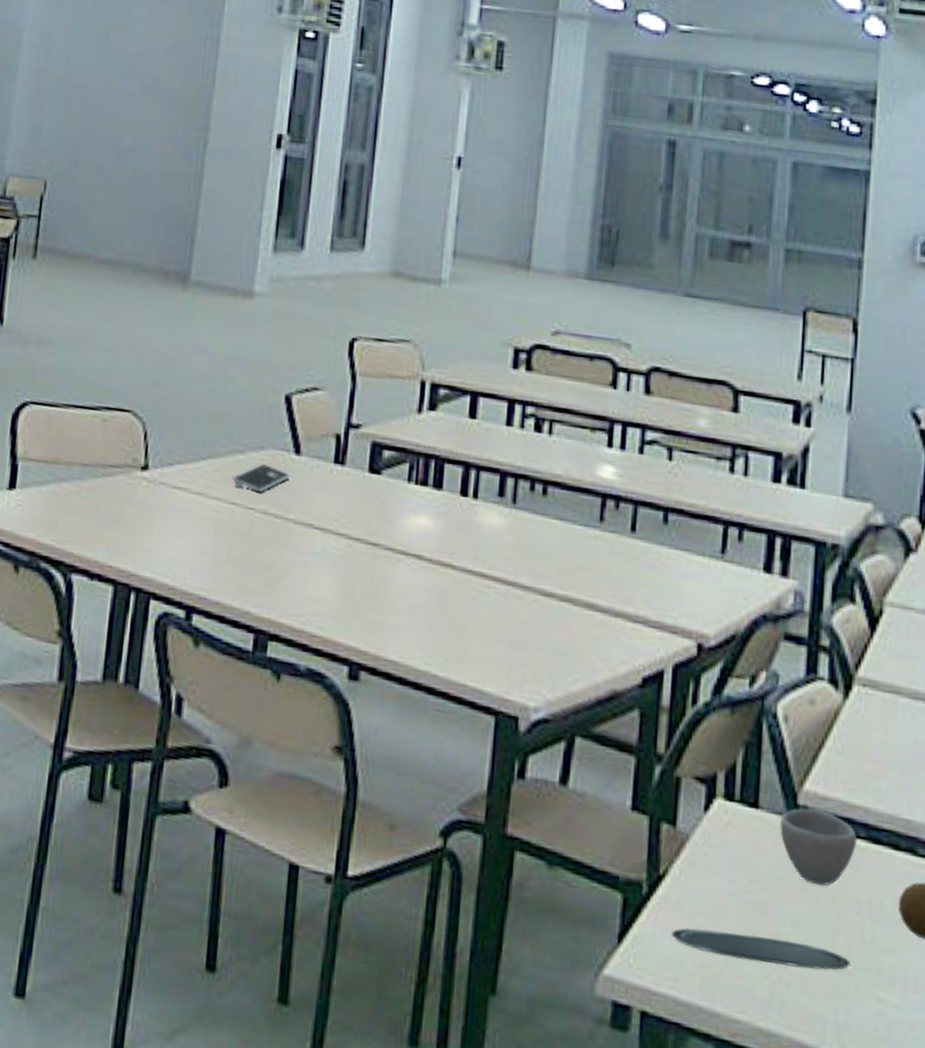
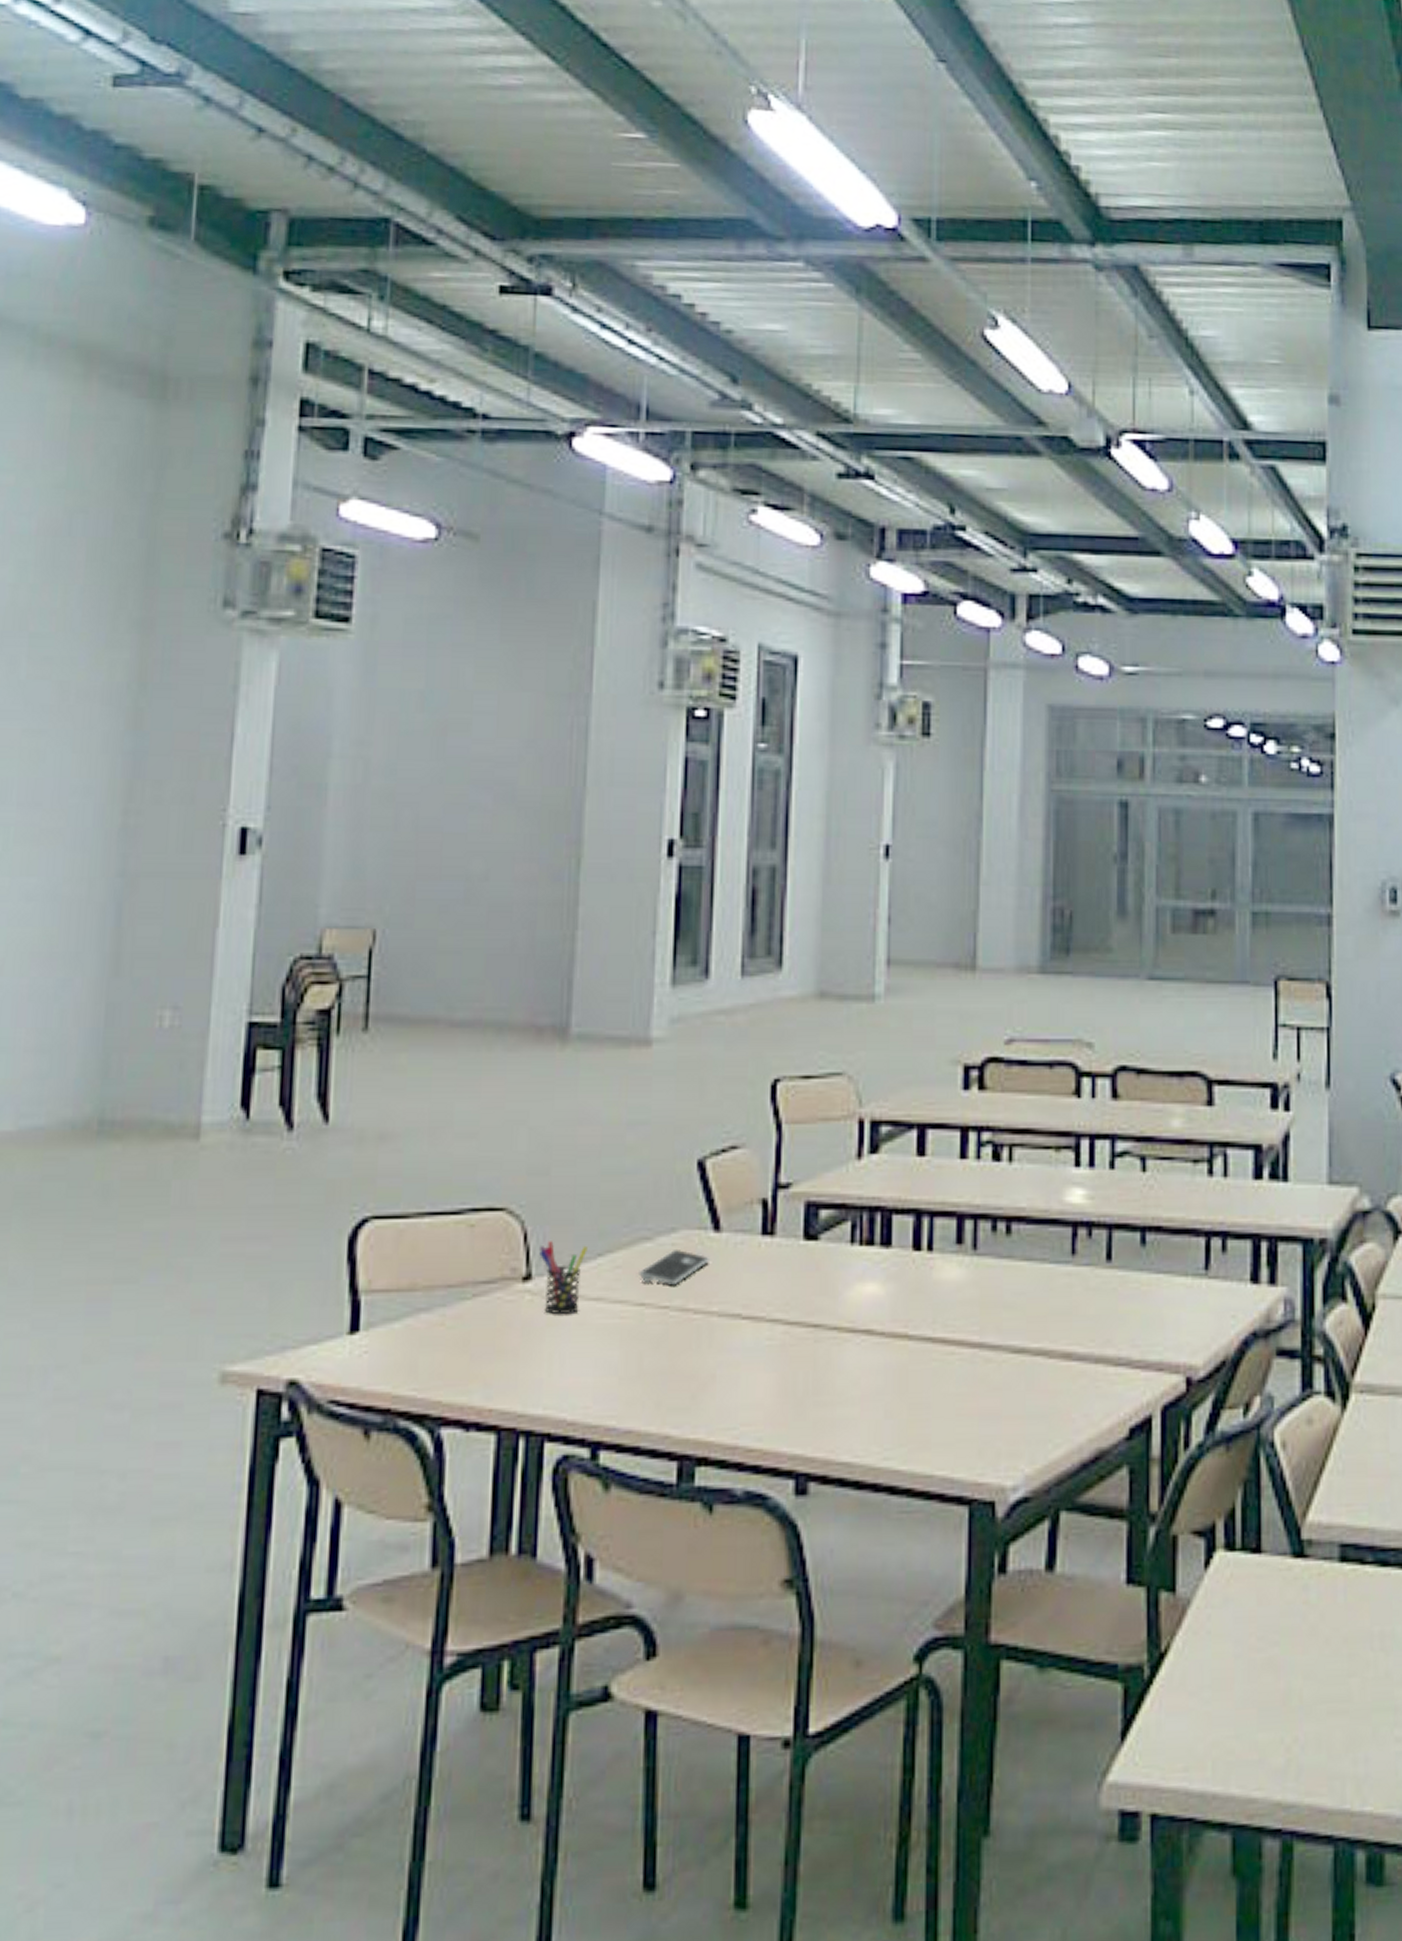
pen holder: none [155,441,193,502] -> present [539,1241,588,1314]
oval tray: present [672,928,851,970] -> none [1179,1694,1366,1730]
cup: present [780,808,857,886] -> none [1285,1541,1364,1626]

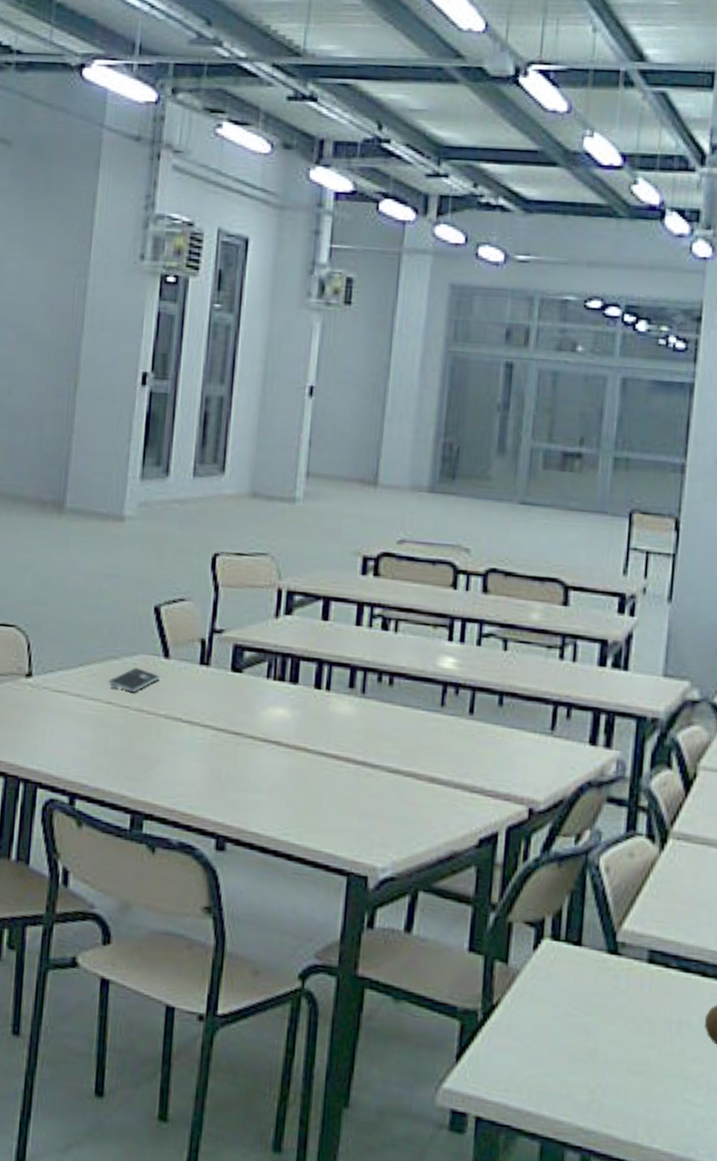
pen holder: present [539,1241,588,1314] -> none [38,651,72,703]

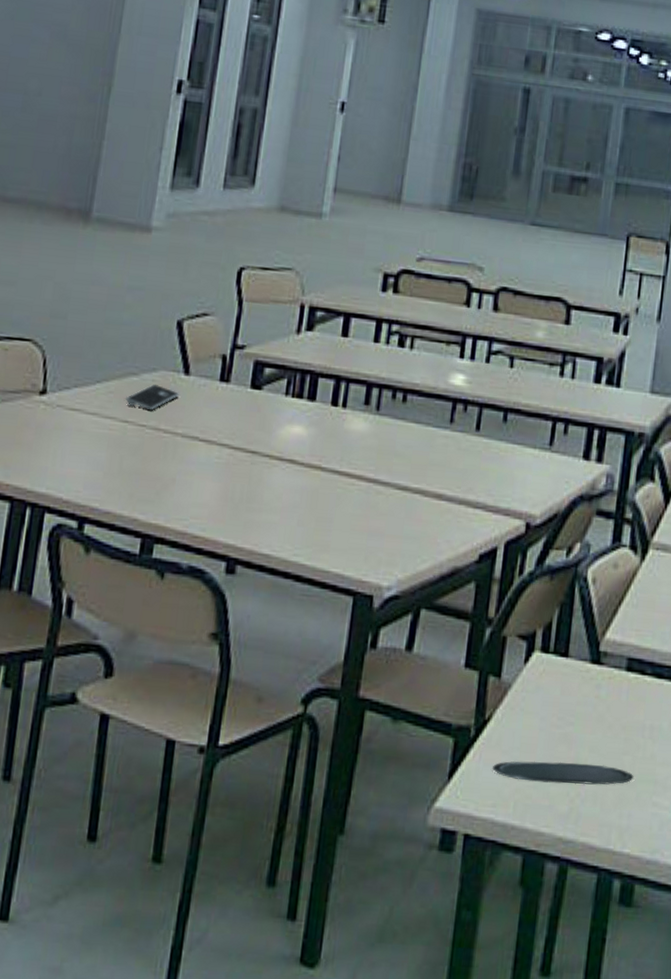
oval tray: none [503,1047,661,1078] -> present [492,760,634,785]

